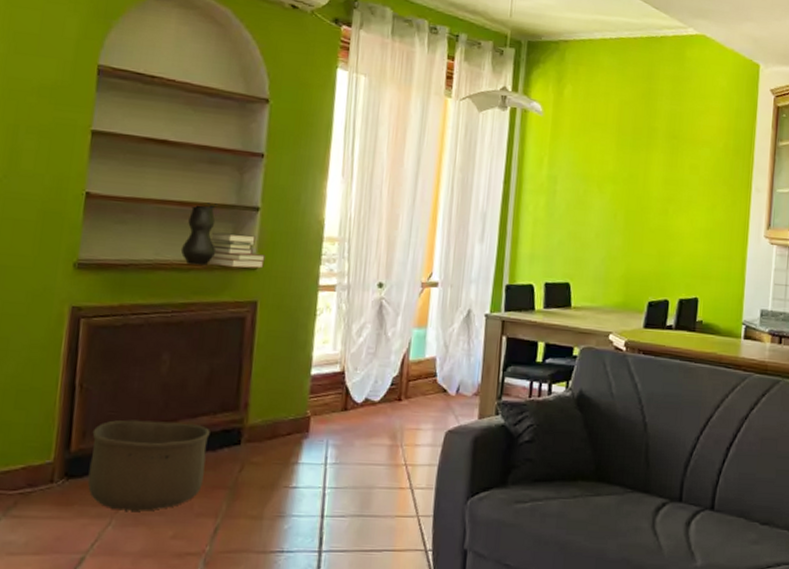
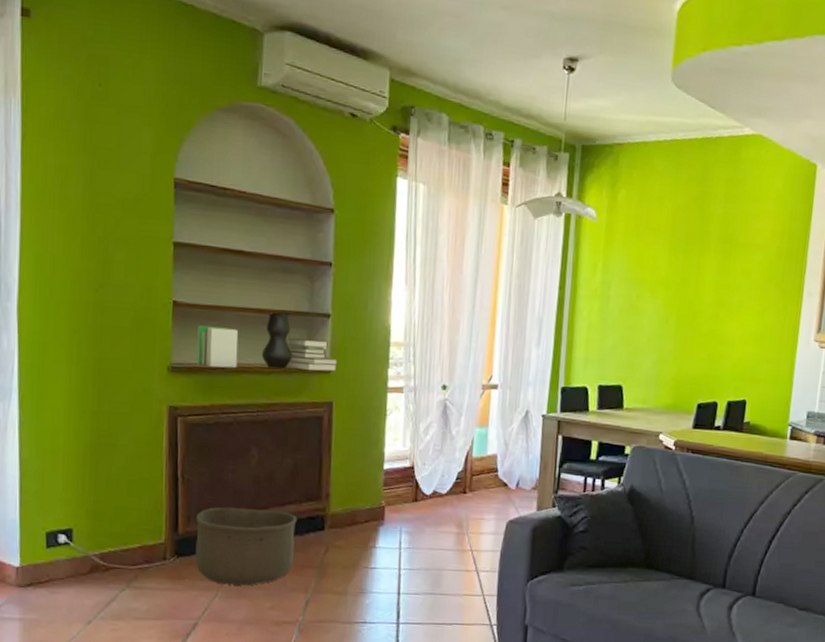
books: none [106,218,158,265] -> present [196,325,239,369]

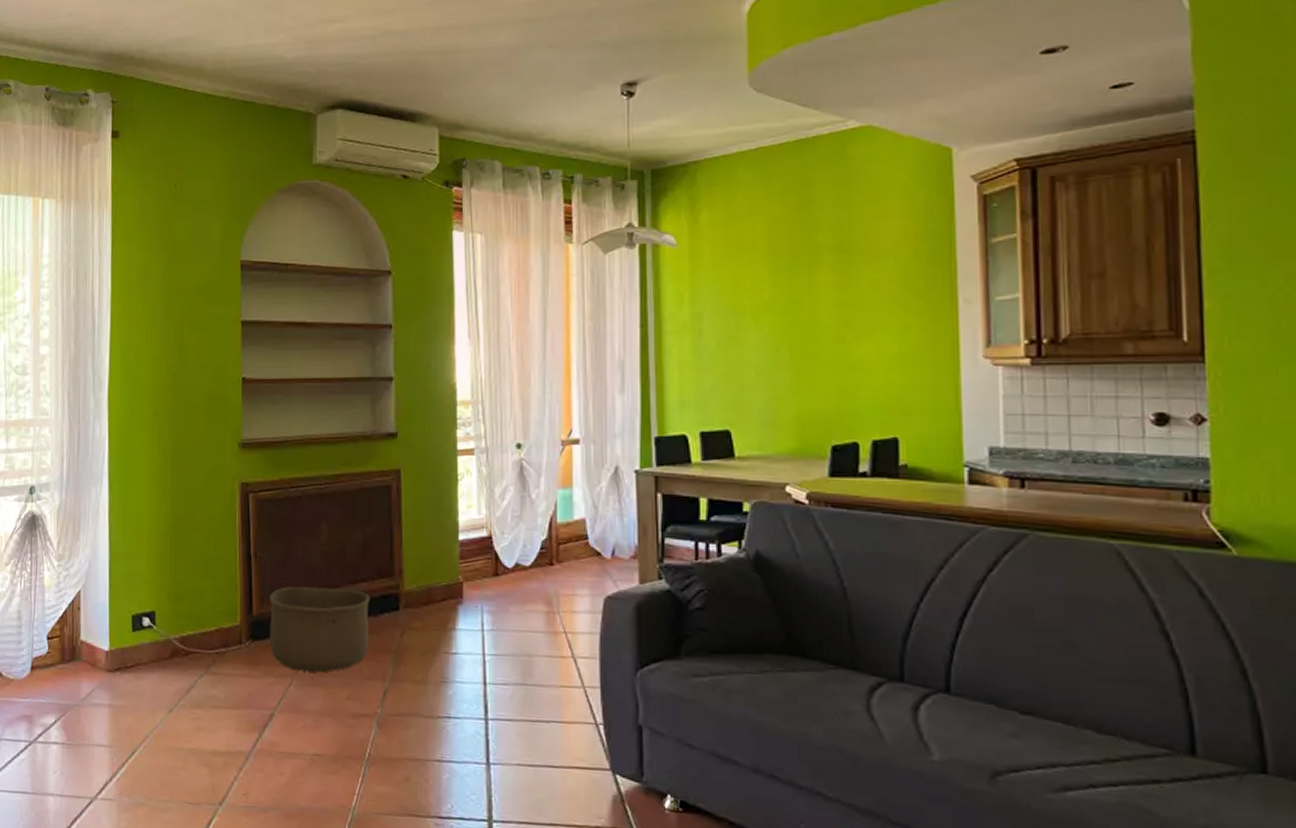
books: present [196,325,239,369] -> none [265,398,304,441]
vase: present [261,310,294,369] -> none [326,377,358,438]
books: present [286,337,338,372] -> none [352,405,403,438]

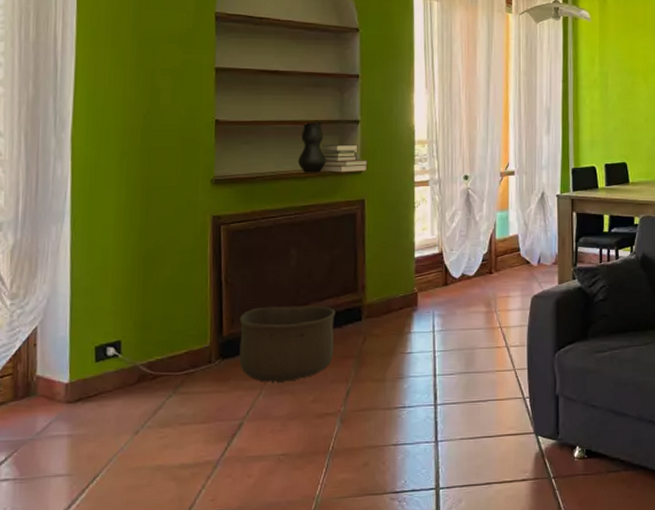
vase: none [326,377,358,438] -> present [297,120,327,173]
books: none [352,405,403,438] -> present [321,144,368,173]

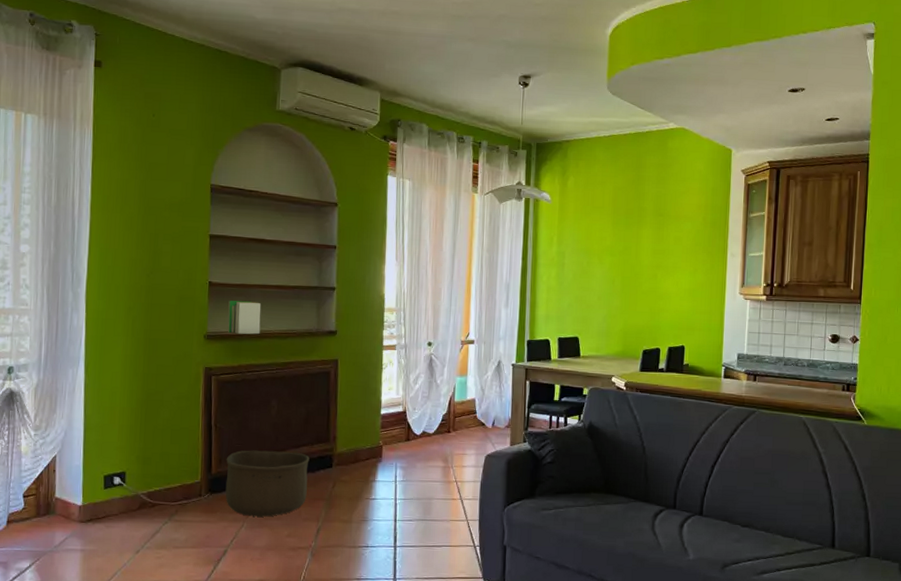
books: none [237,139,276,176] -> present [227,300,262,335]
vase: present [297,120,327,173] -> none [279,286,306,334]
books: present [321,144,368,173] -> none [300,308,342,335]

